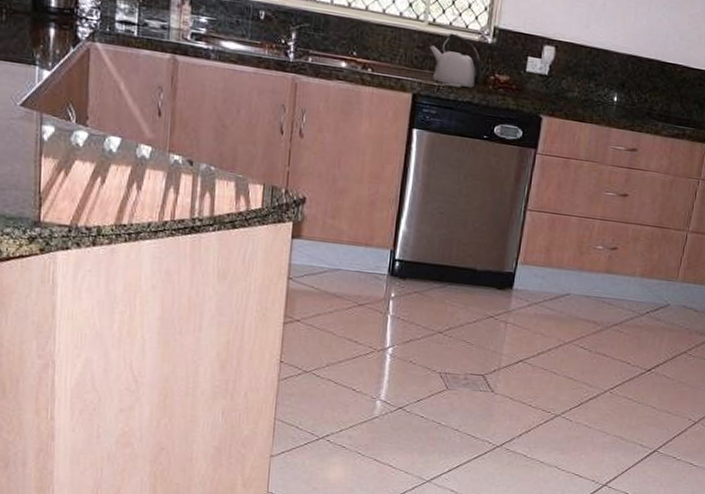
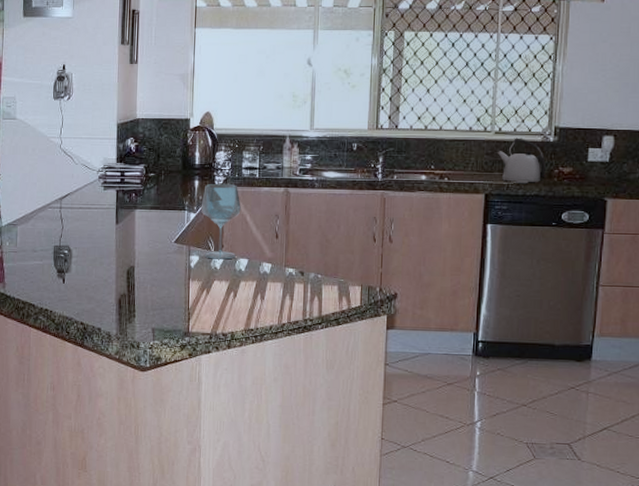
wine glass: none [57,35,113,136] -> present [201,183,241,260]

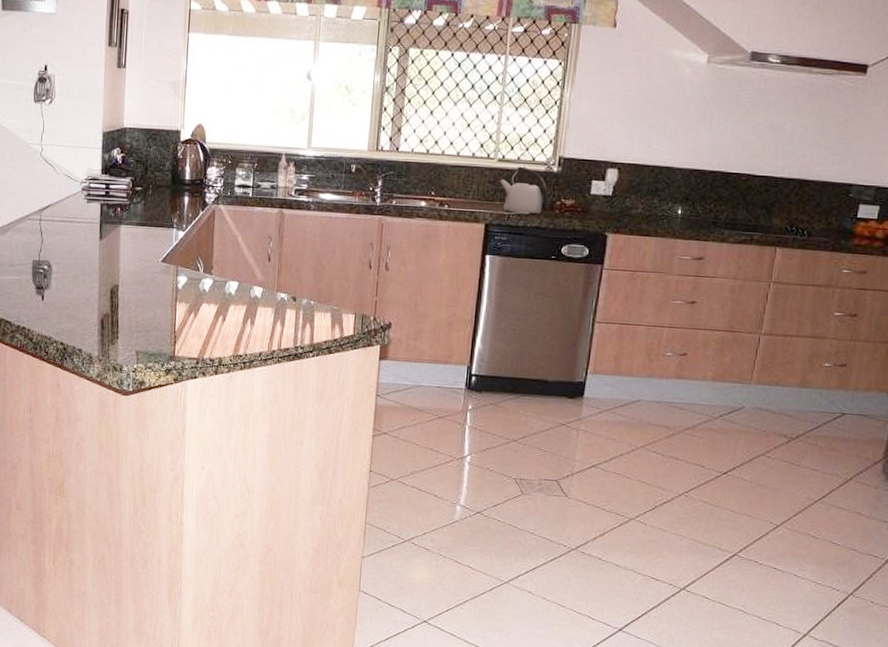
wine glass: present [201,183,241,260] -> none [190,200,233,282]

